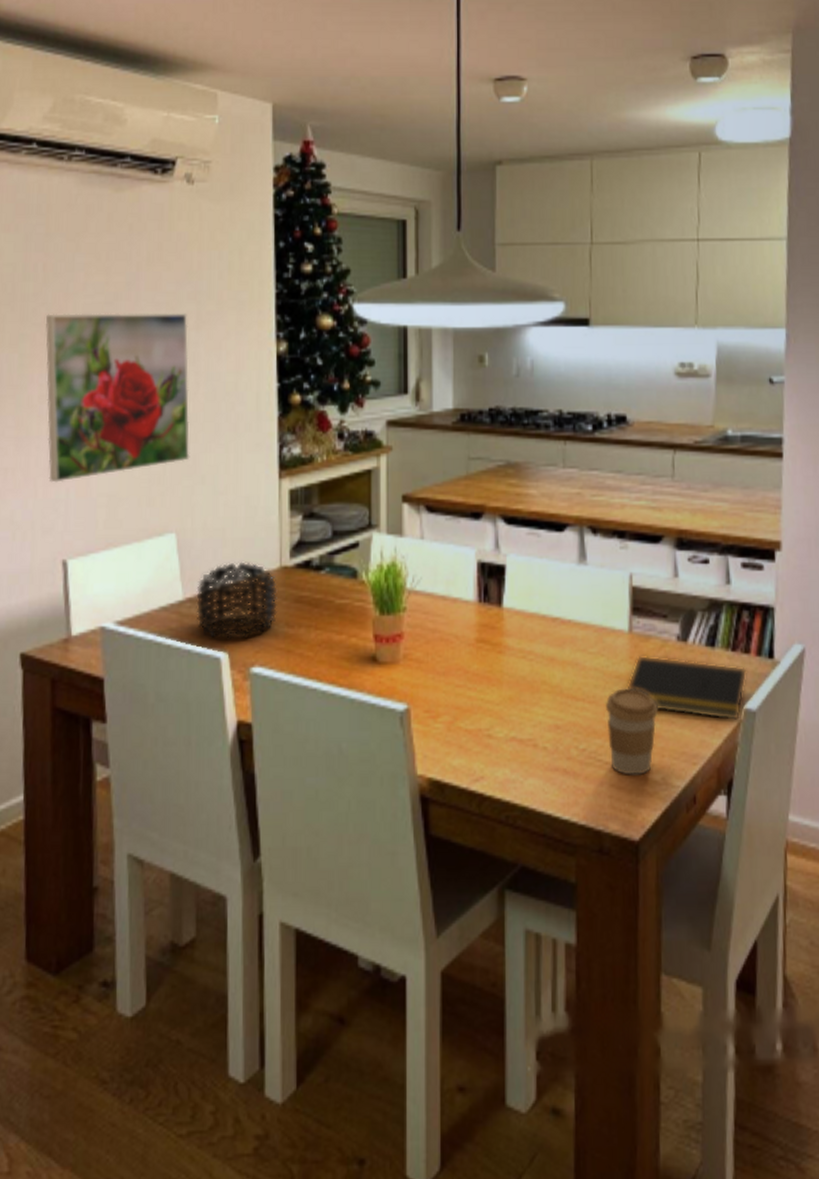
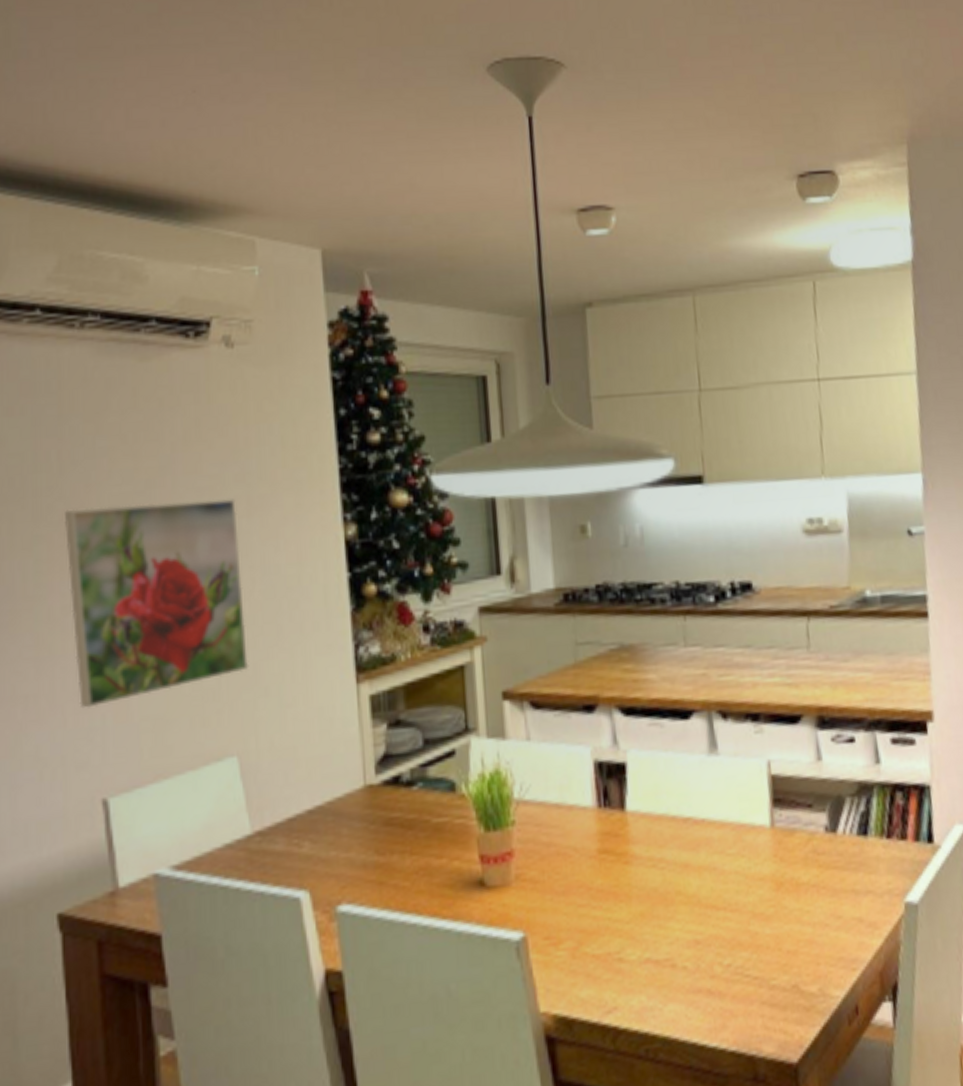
decorative ball: present [196,561,277,639] -> none [266,782,364,876]
coffee cup: present [606,688,661,775] -> none [750,890,812,990]
notepad: present [627,655,747,721] -> none [772,851,906,918]

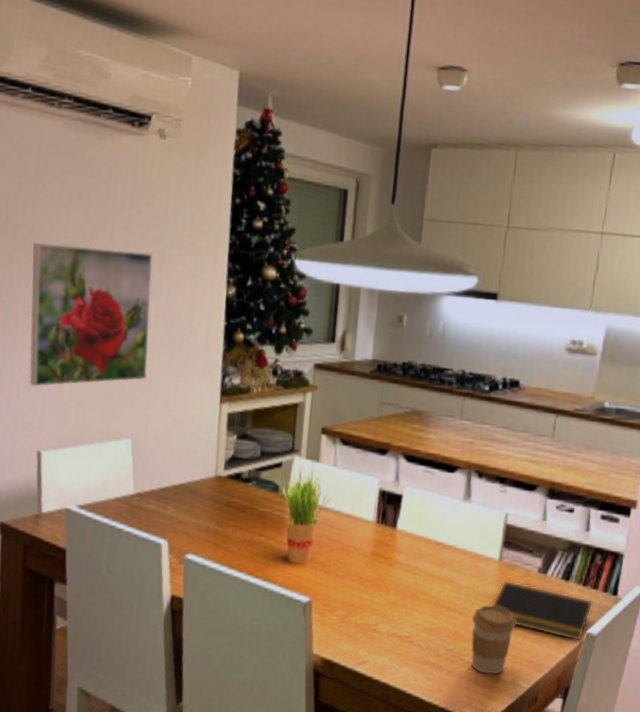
coffee cup: none [750,890,812,990] -> present [471,605,517,675]
notepad: none [772,851,906,918] -> present [492,580,593,642]

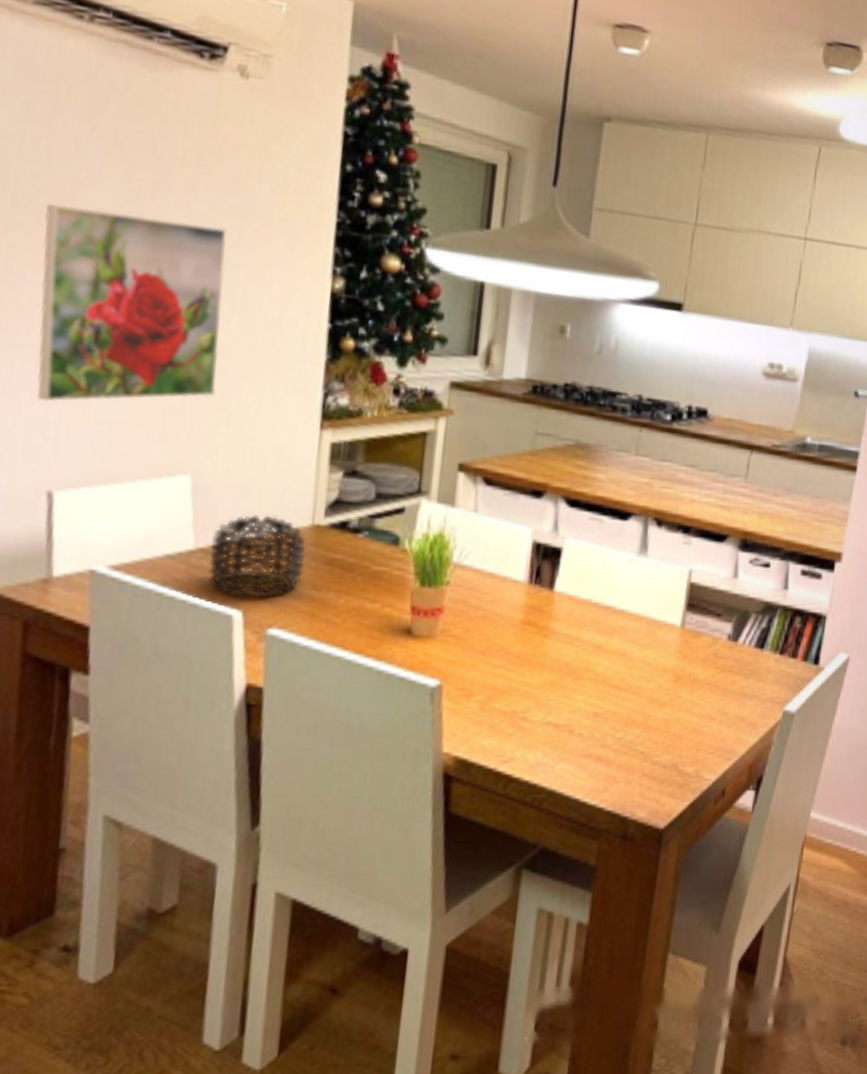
decorative ball: none [144,468,212,530] -> present [208,515,307,597]
coffee cup: present [471,605,517,675] -> none [646,681,702,767]
notepad: present [492,580,593,642] -> none [671,650,791,722]

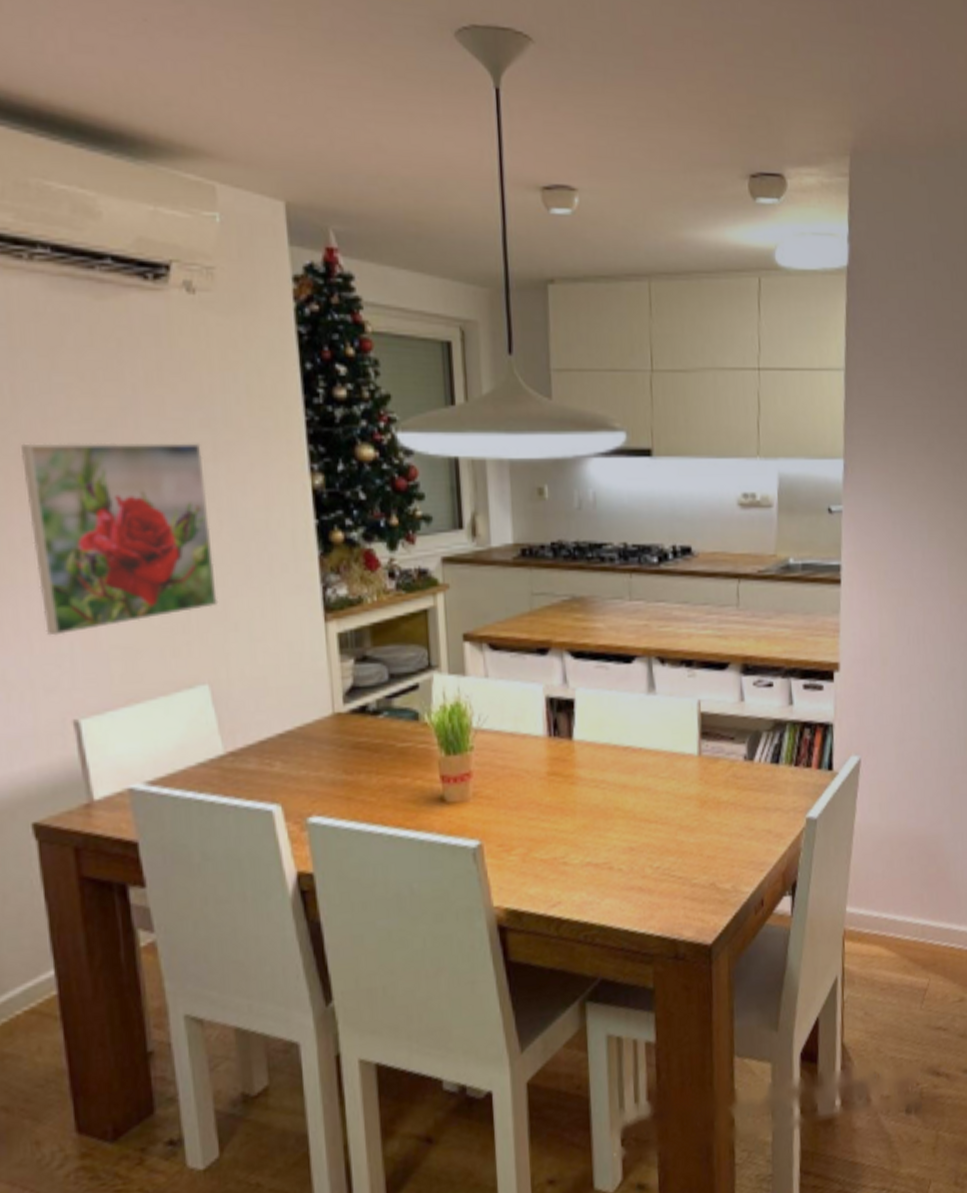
decorative ball: present [208,515,307,597] -> none [238,710,333,791]

